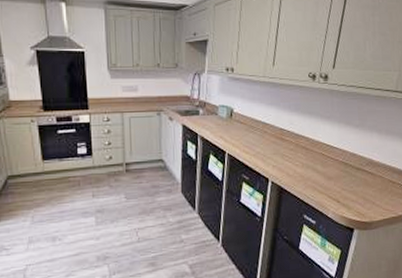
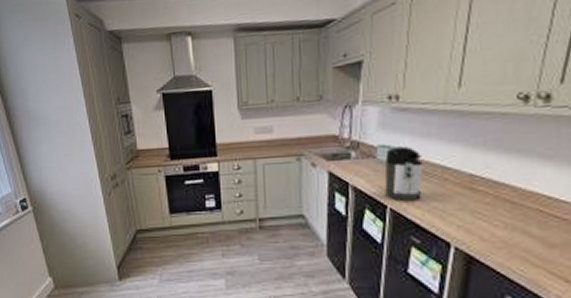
coffee maker: none [223,107,250,149] -> present [384,146,423,202]

